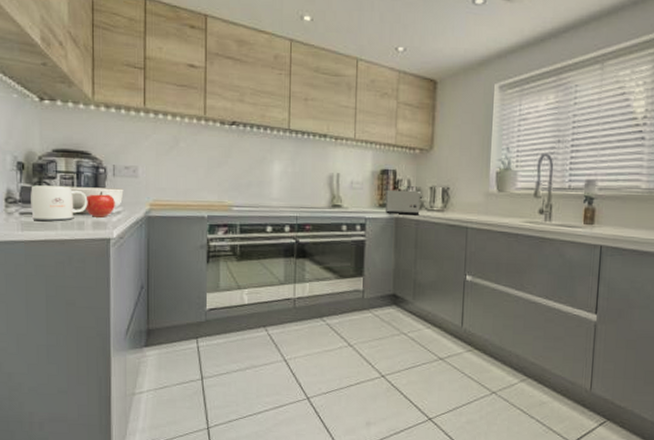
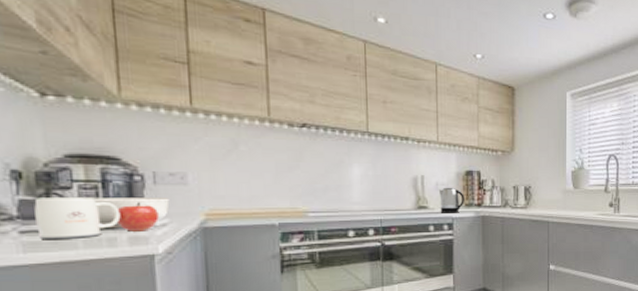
kettle: none [353,186,379,214] -> present [439,187,464,213]
toaster: present [385,189,423,215] -> none [471,190,507,213]

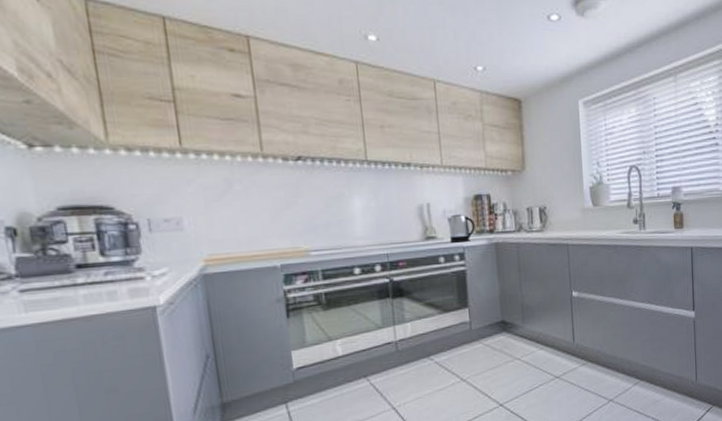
mug: present [34,198,121,241] -> none [31,250,119,298]
bowl: present [93,198,170,229] -> none [90,245,167,282]
fruit: present [116,202,159,232] -> none [114,252,158,284]

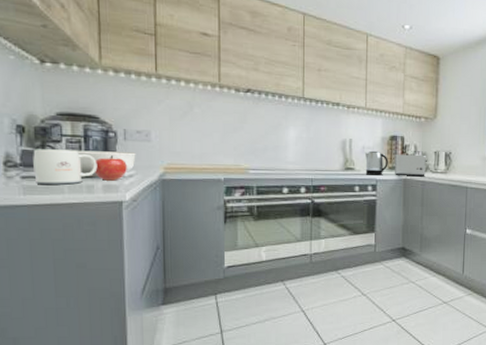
mug: none [31,250,119,298] -> present [33,149,98,186]
bowl: none [90,245,167,282] -> present [77,150,136,178]
fruit: none [114,252,158,284] -> present [94,155,127,181]
toaster: none [481,213,521,240] -> present [394,154,428,177]

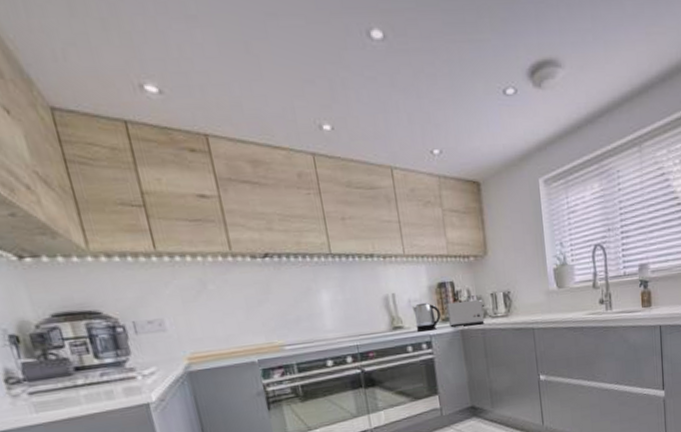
mug: present [33,149,98,186] -> none [35,353,113,400]
bowl: present [77,150,136,178] -> none [85,346,154,382]
fruit: present [94,155,127,181] -> none [107,353,147,383]

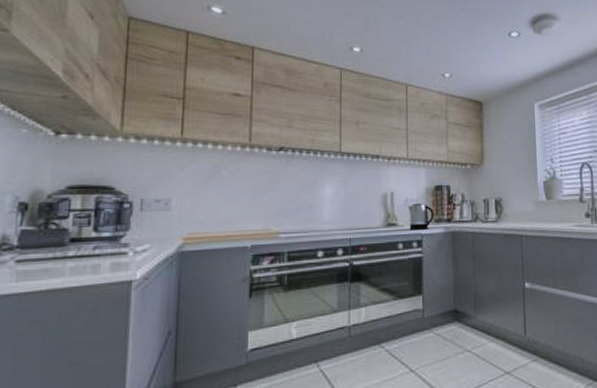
toaster: present [446,299,485,328] -> none [440,204,477,229]

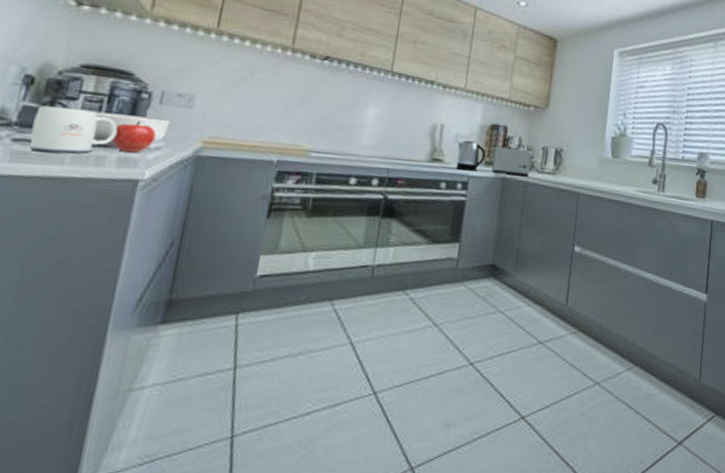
mug: none [31,226,107,269] -> present [29,105,118,154]
bowl: none [85,224,153,256] -> present [93,112,171,148]
fruit: none [102,229,141,258] -> present [110,121,156,153]
toaster: none [440,204,477,229] -> present [491,146,534,177]

